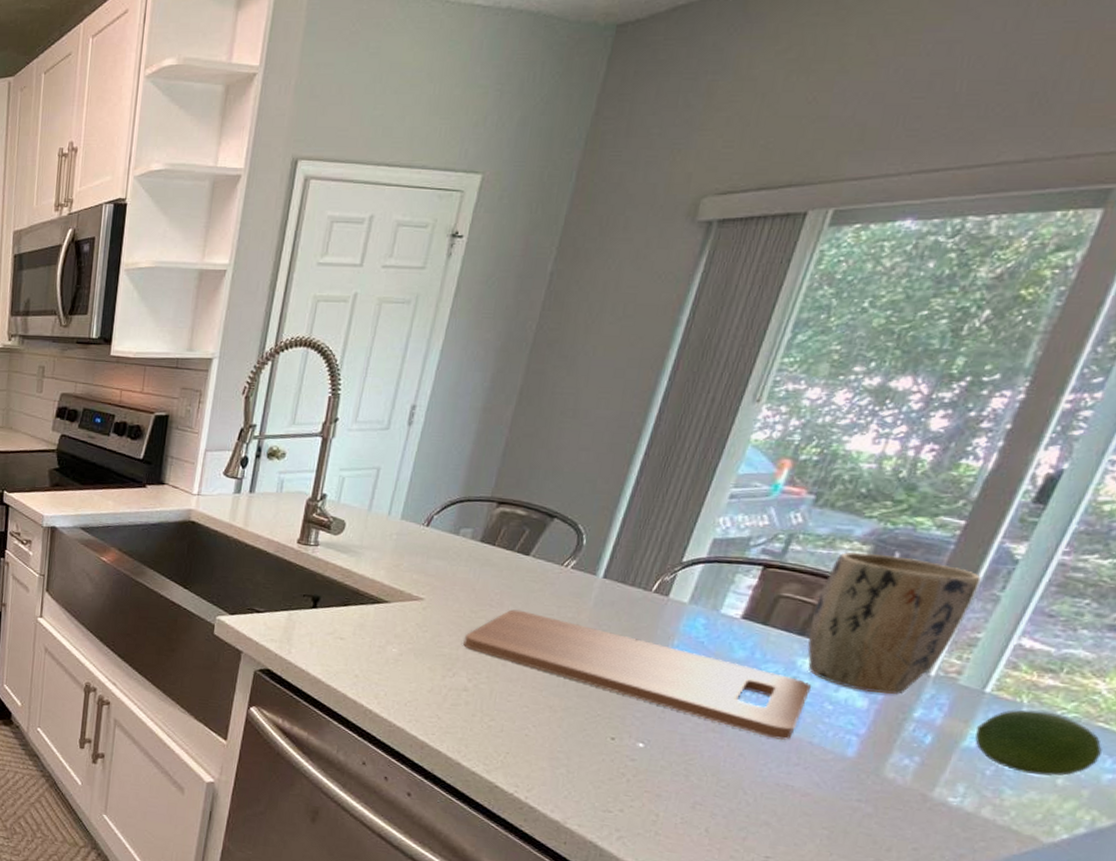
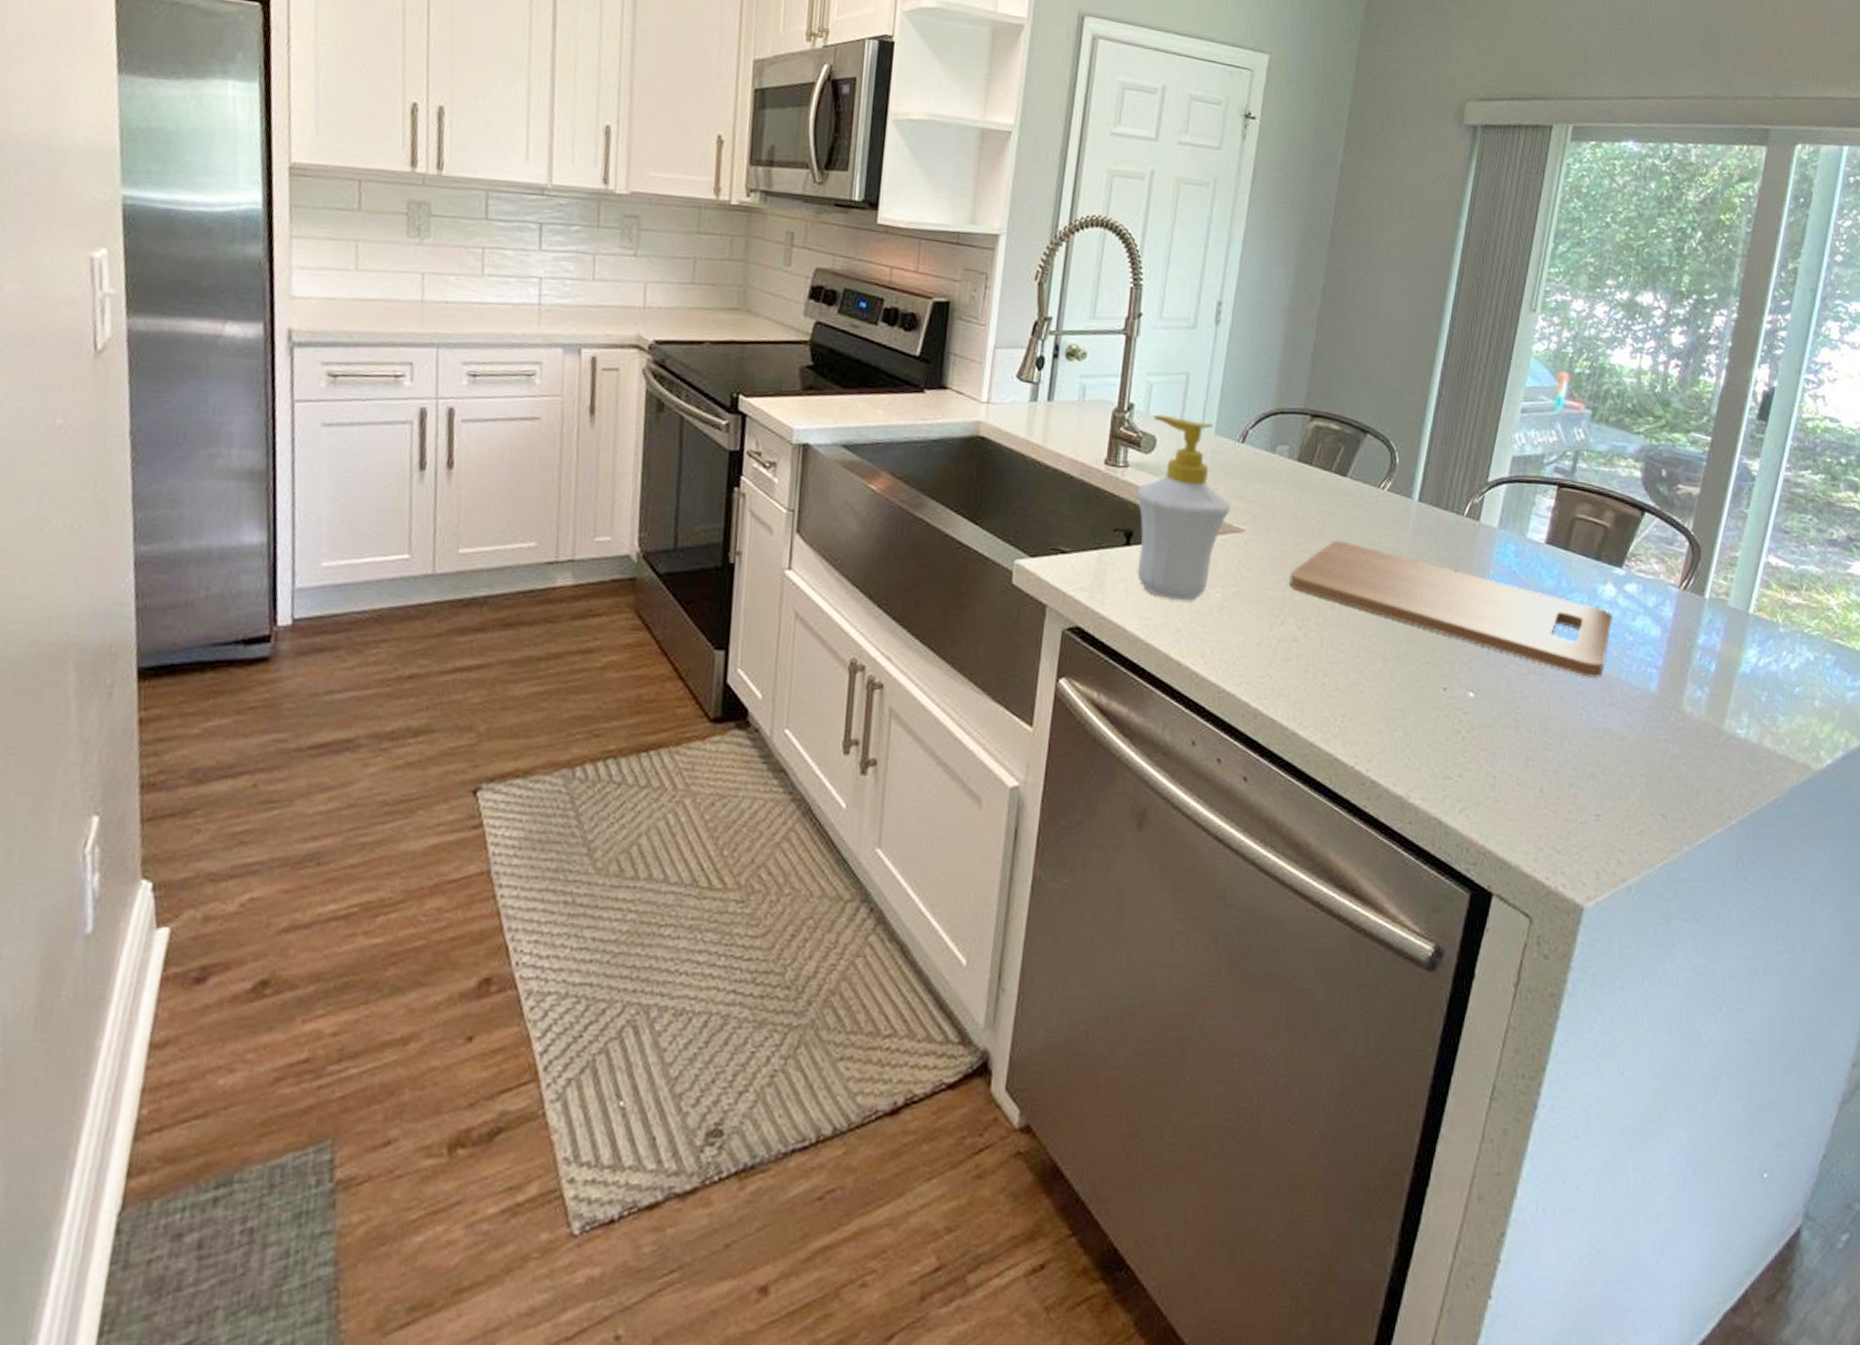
soap bottle: none [321,502,412,654] -> present [1137,414,1231,602]
plant pot: present [807,552,982,695] -> none [1605,470,1731,621]
fruit: present [975,709,1102,776] -> none [1747,630,1842,698]

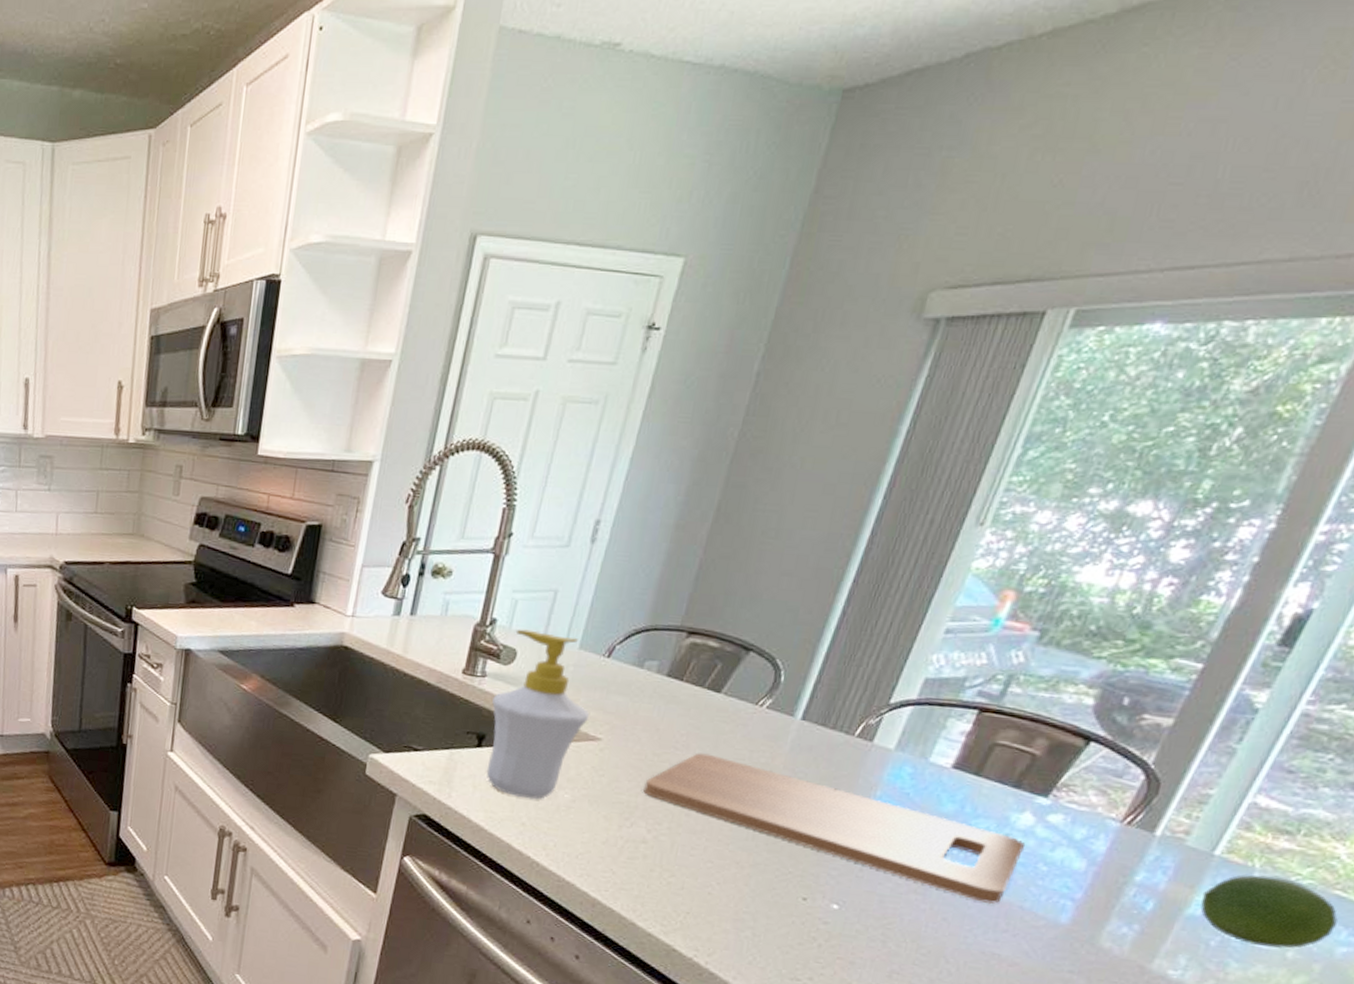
fruit: none [1747,630,1842,698] -> present [1200,874,1338,948]

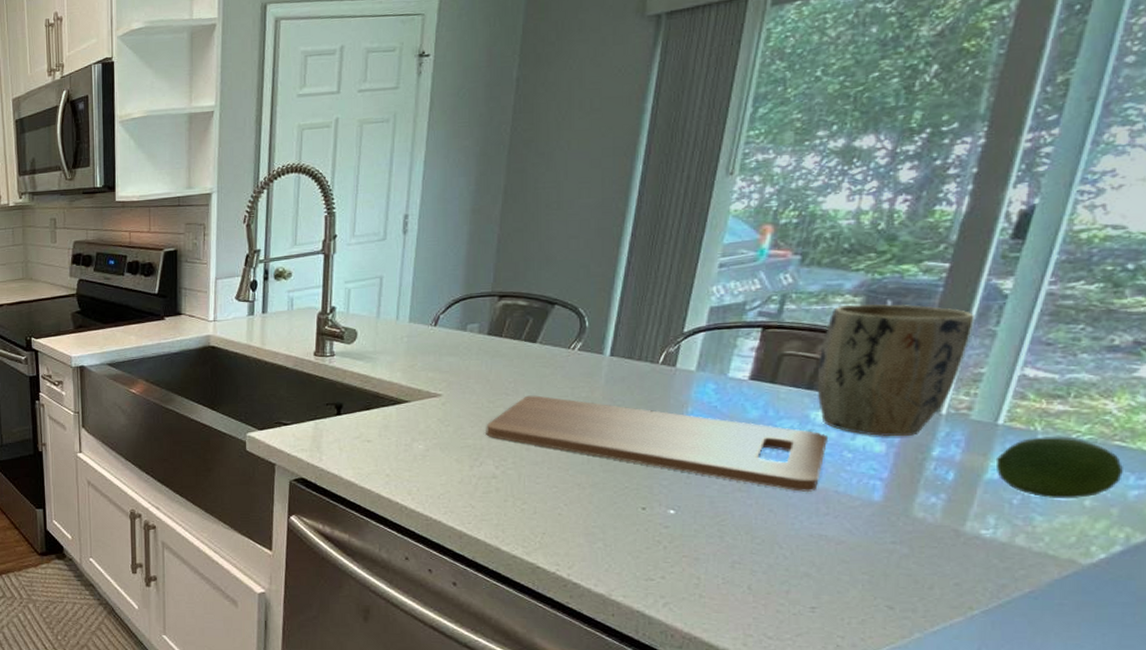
soap bottle: present [486,629,589,800] -> none [343,312,427,454]
plant pot: none [1022,696,1217,856] -> present [818,304,976,437]

